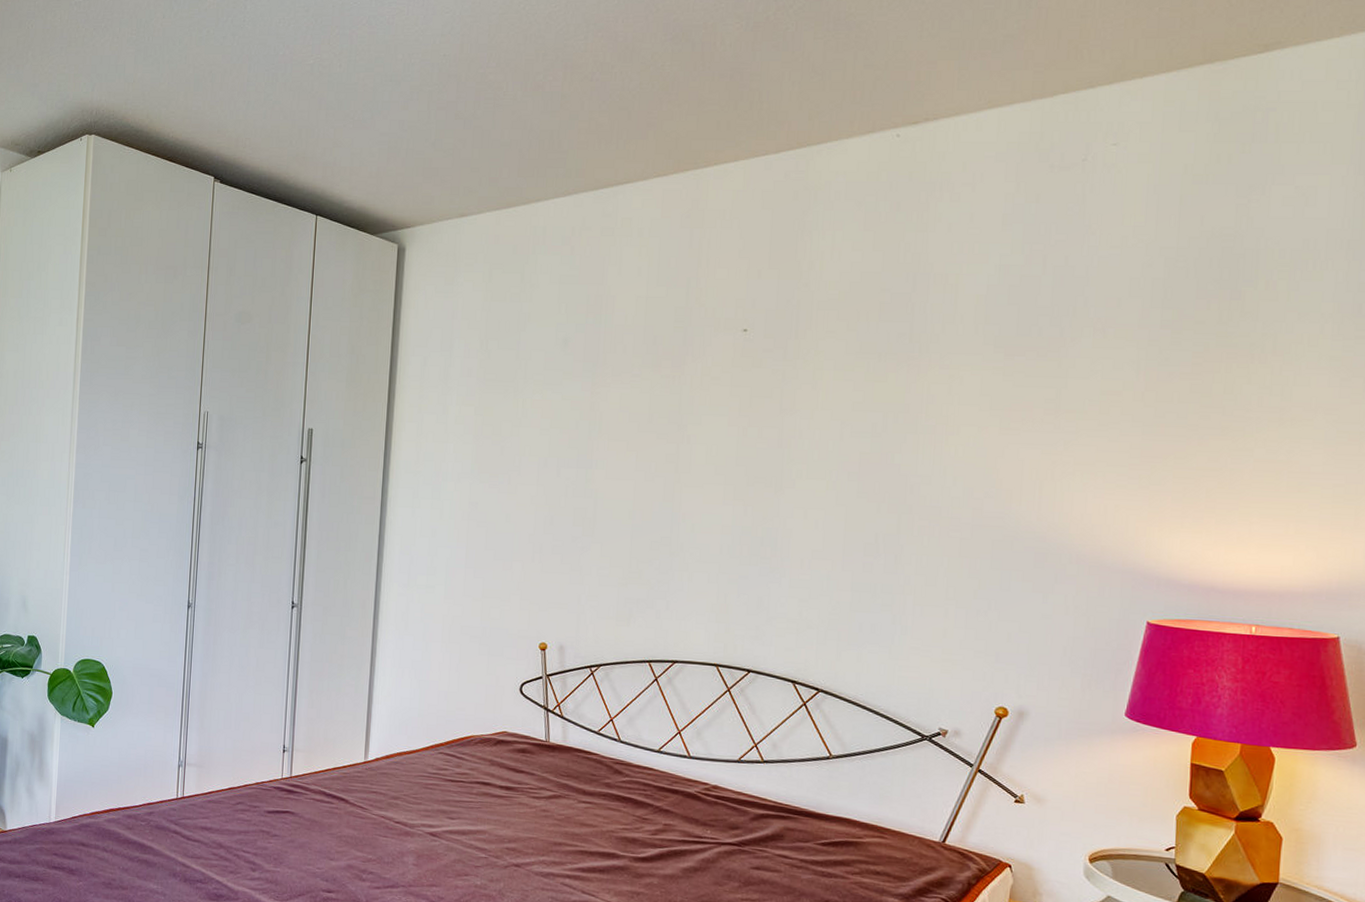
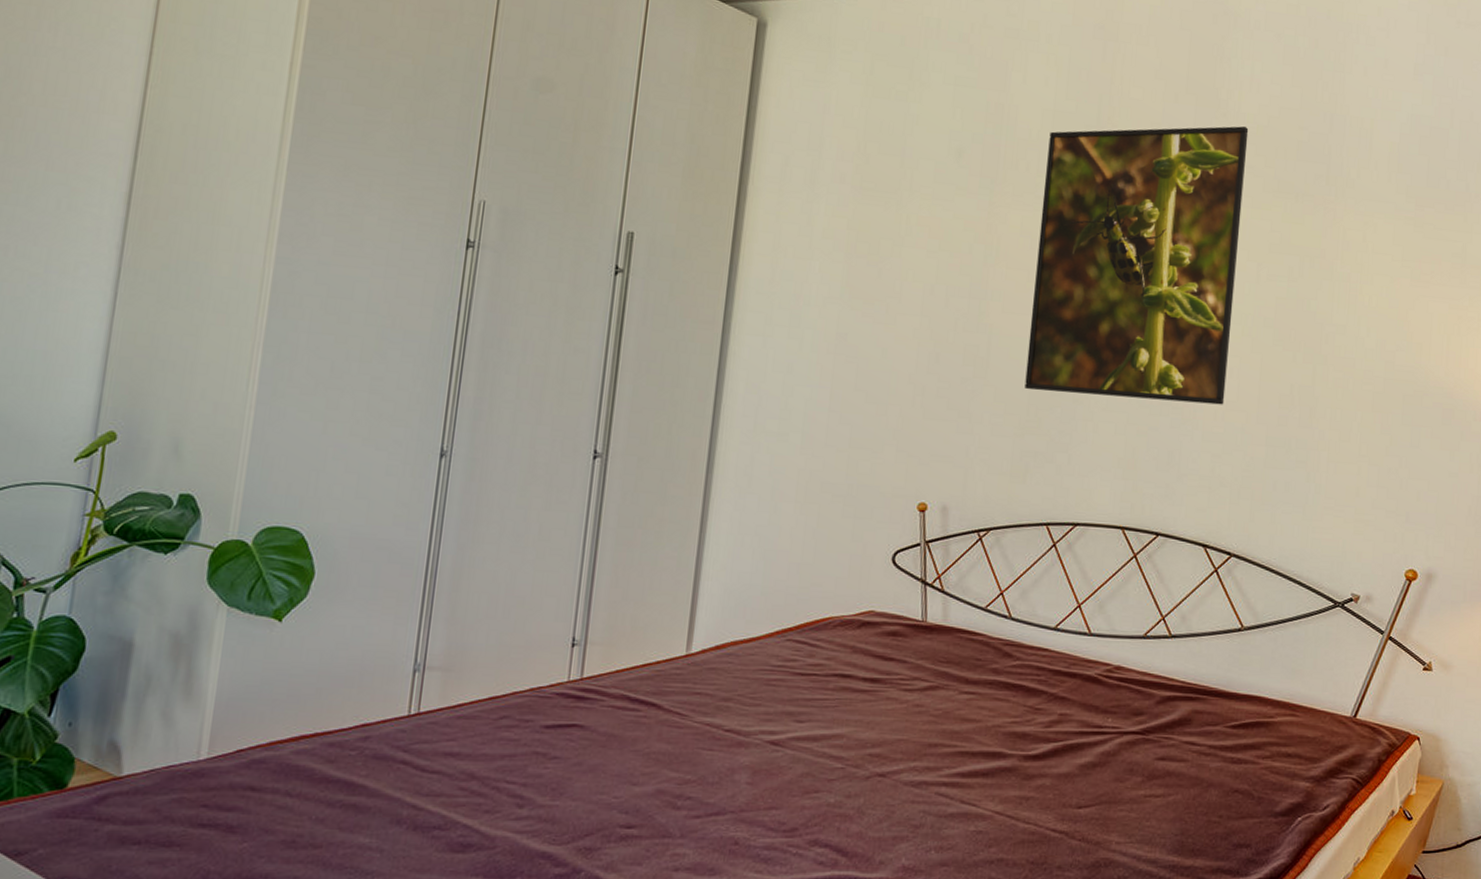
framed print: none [627,294,831,554] -> present [1024,126,1249,405]

